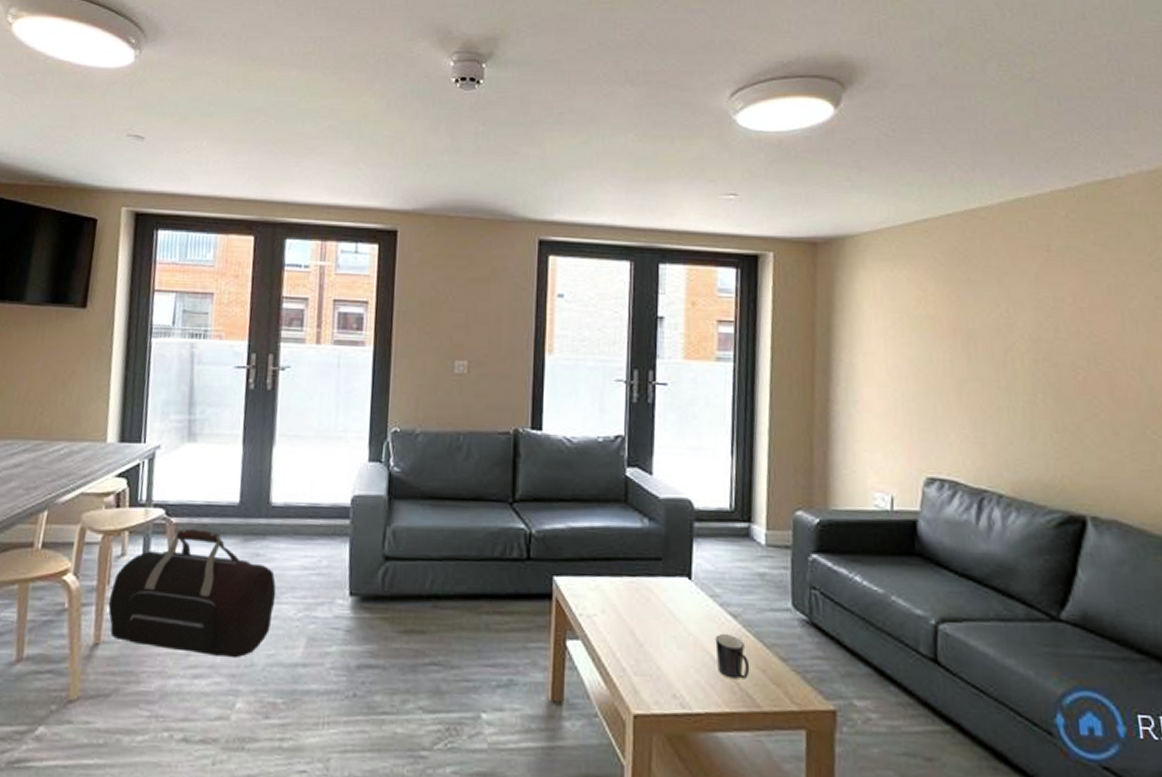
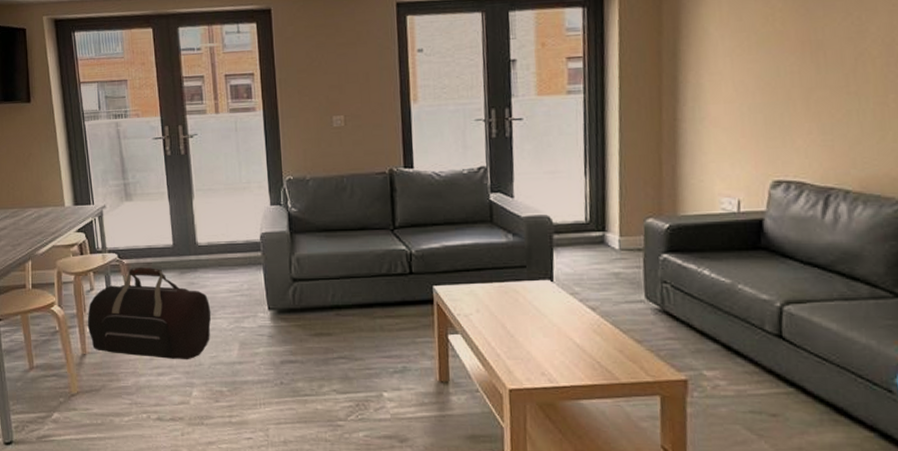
mug: present [715,634,750,681] -> none [576,324,609,360]

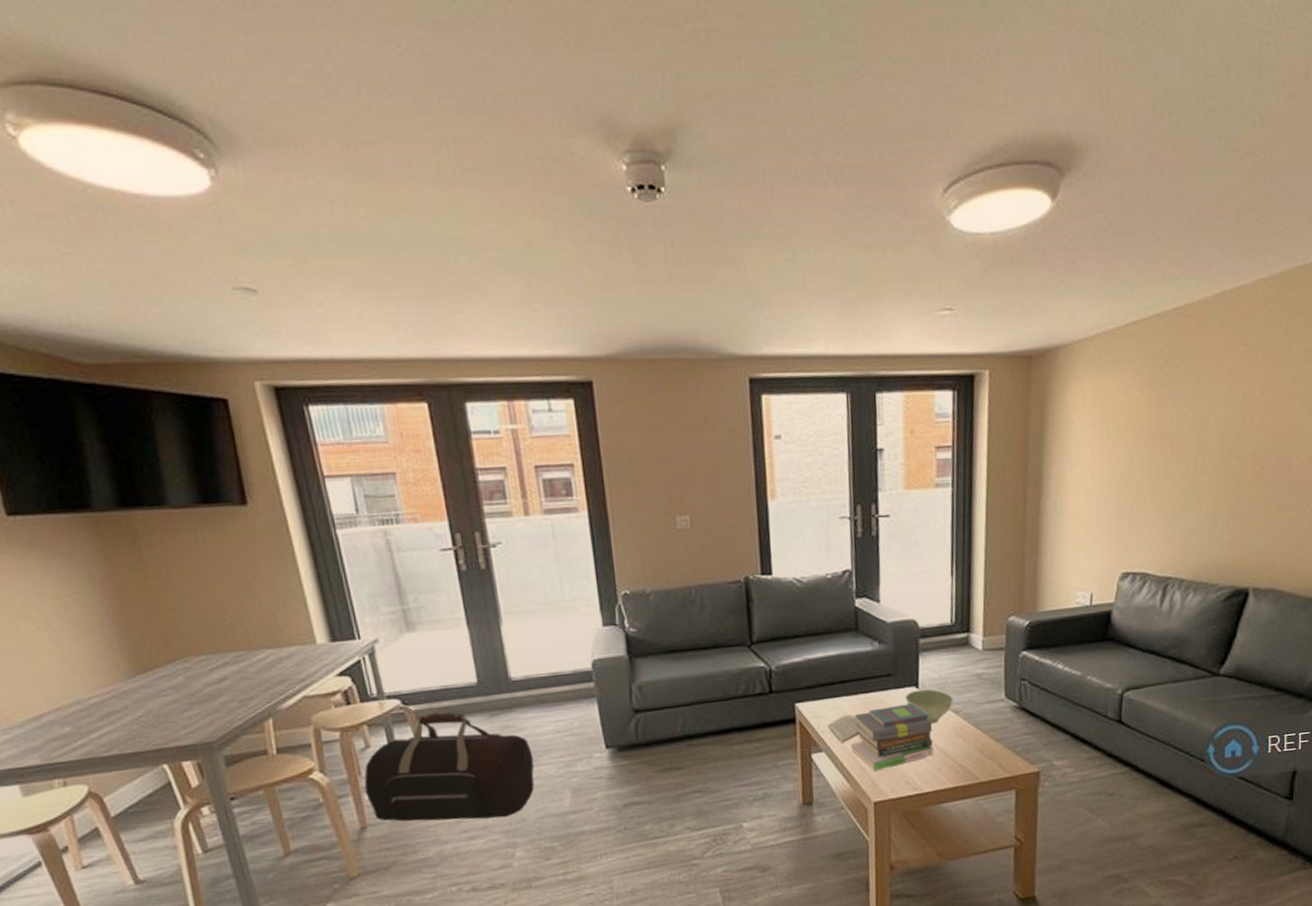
magazine: none [463,300,494,328] -> present [827,714,859,743]
books: none [486,296,571,359] -> present [851,703,934,771]
bowl: none [539,283,589,318] -> present [905,689,953,724]

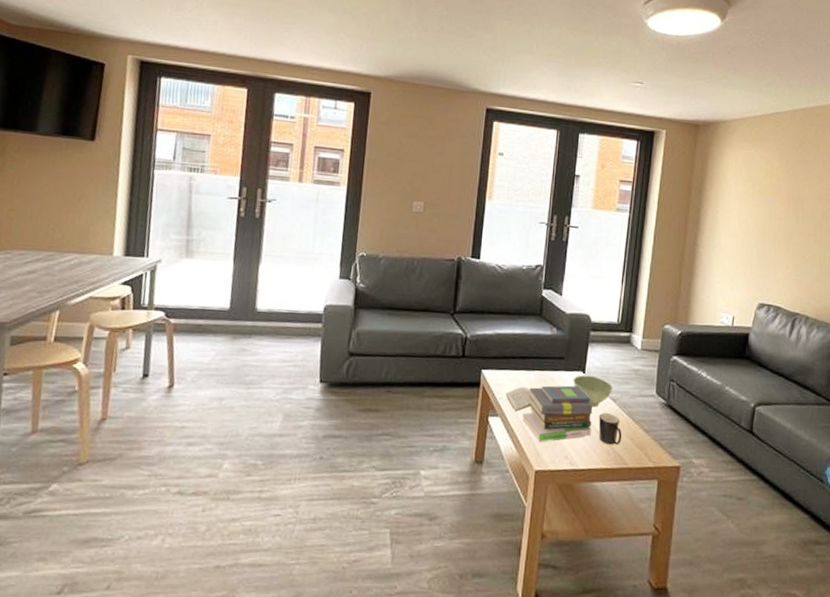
duffel bag: present [364,712,535,822] -> none [114,328,259,430]
mug: none [940,727,970,763] -> present [598,413,622,446]

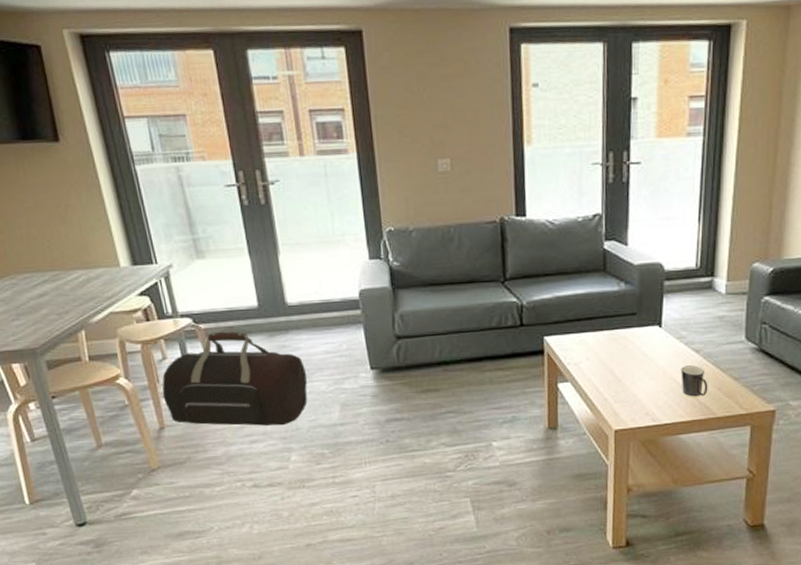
duffel bag: none [114,328,259,430] -> present [162,331,308,426]
magazine: present [505,386,531,412] -> none [574,348,603,375]
books: present [522,385,592,442] -> none [595,341,674,402]
bowl: present [573,375,613,407] -> none [648,328,694,361]

